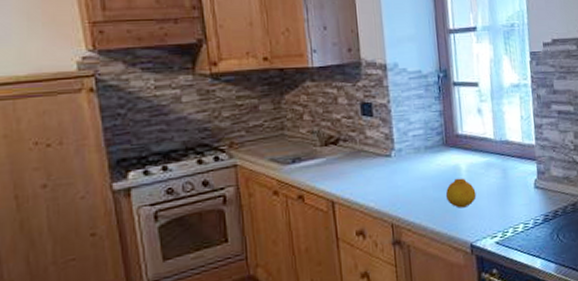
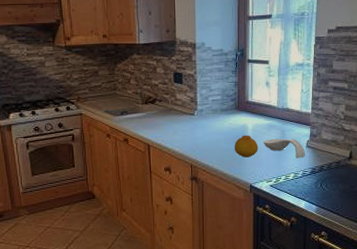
spoon rest: none [482,178,535,204] -> present [264,138,306,158]

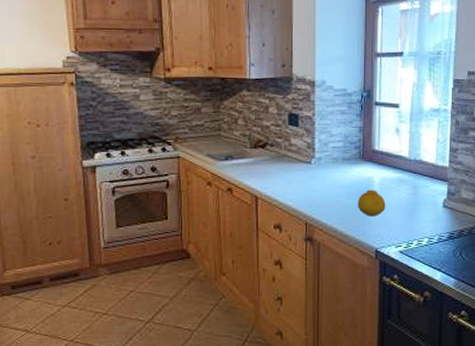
spoon rest: present [264,138,306,158] -> none [392,195,442,220]

